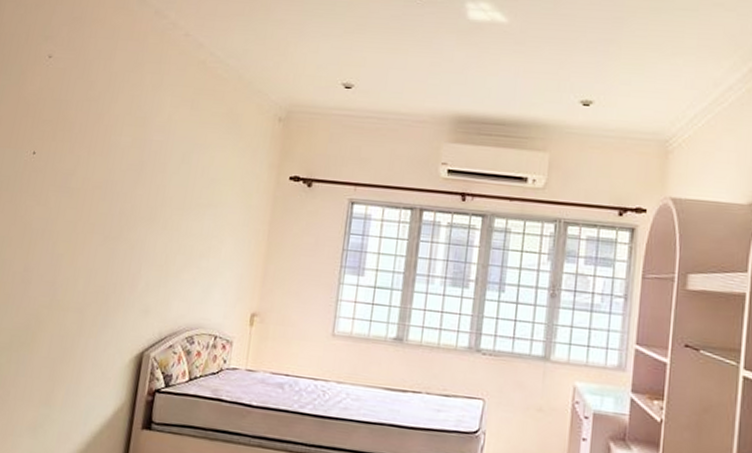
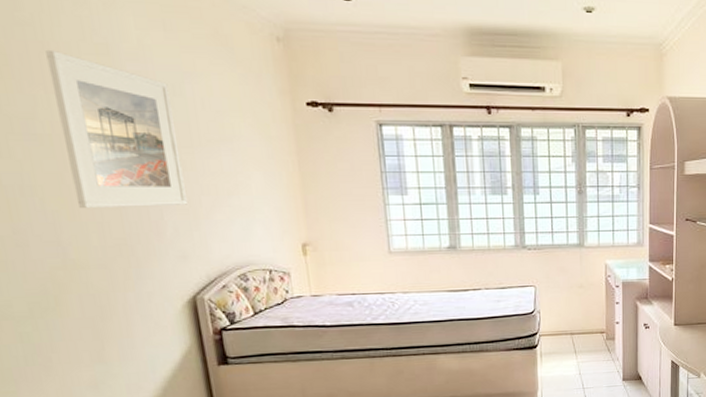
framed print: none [79,120,180,262] -> present [46,49,187,209]

